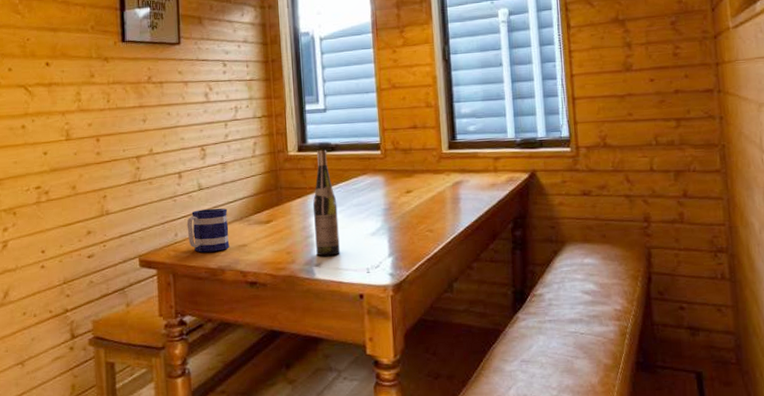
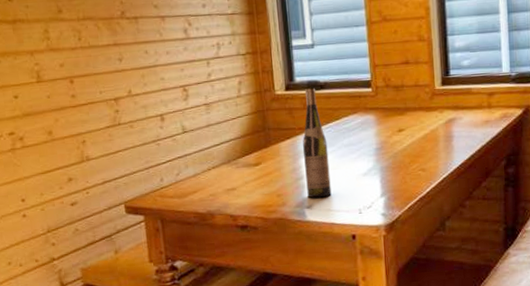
mug: present [187,208,230,253] -> none [172,151,218,197]

